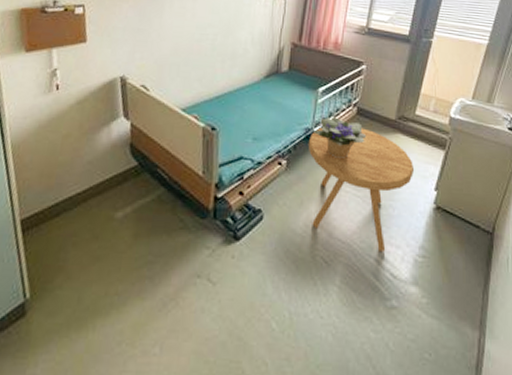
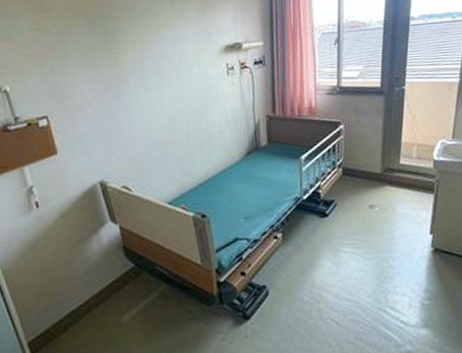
side table: present [308,128,415,251] -> none [299,187,408,302]
potted flower: present [314,117,367,160] -> none [304,181,356,222]

